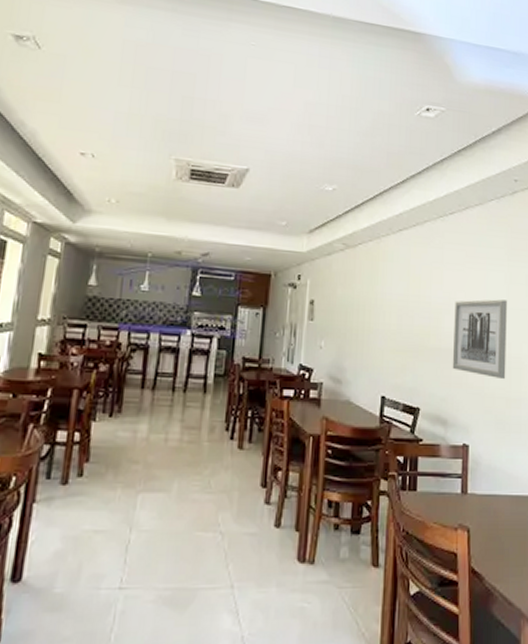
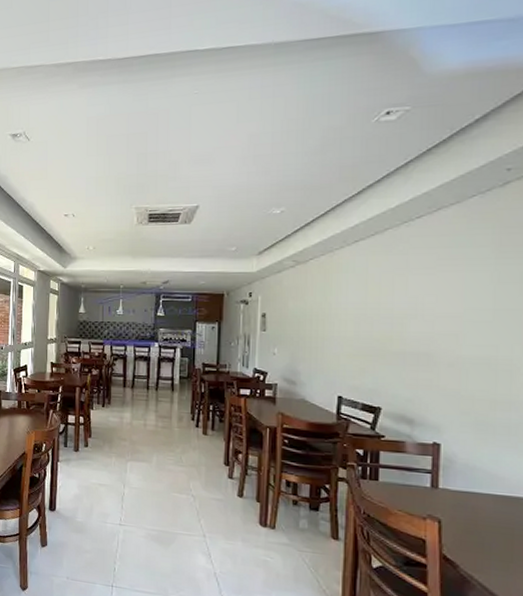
wall art: present [452,299,507,380] -> none [419,301,493,382]

